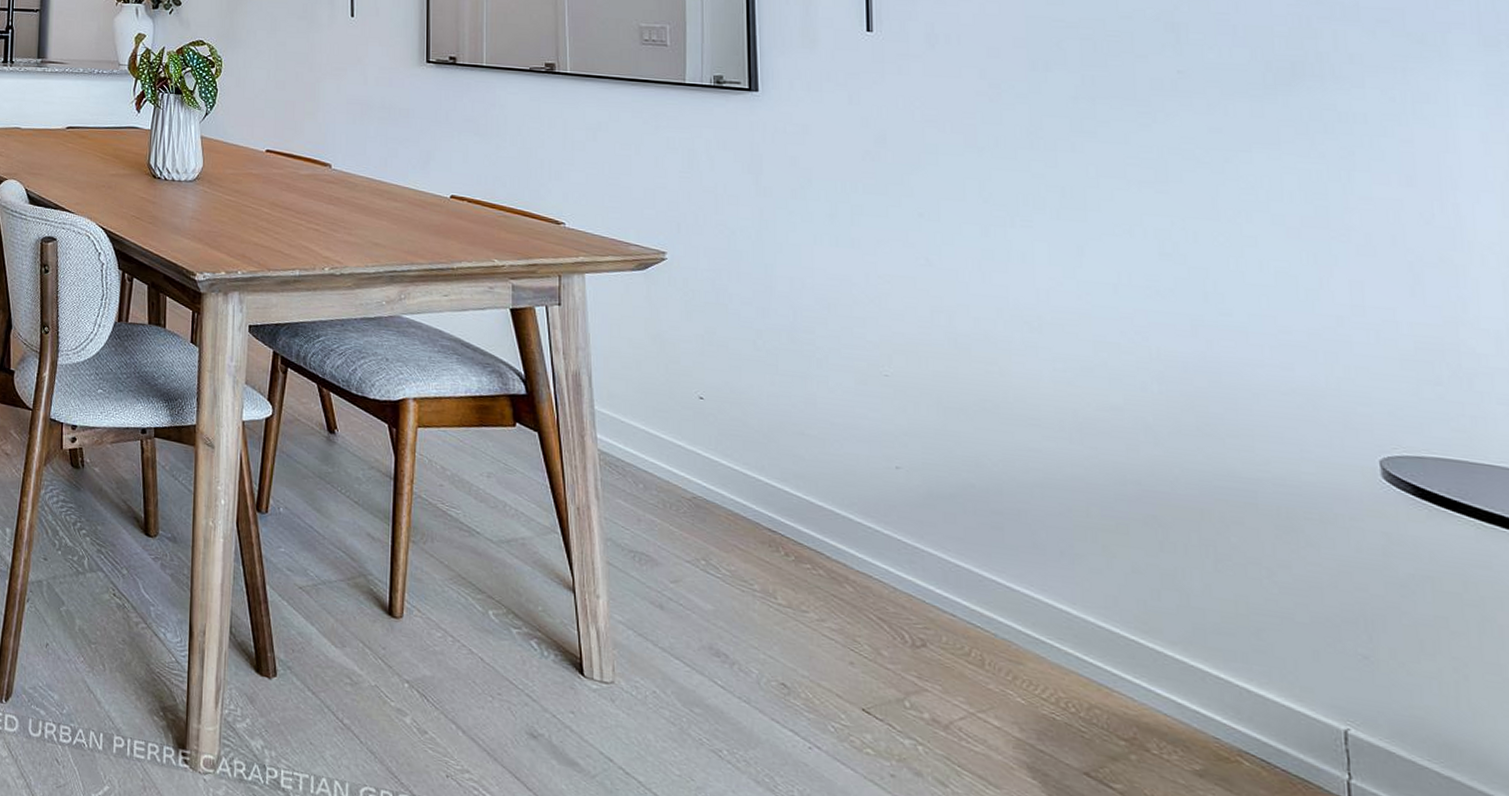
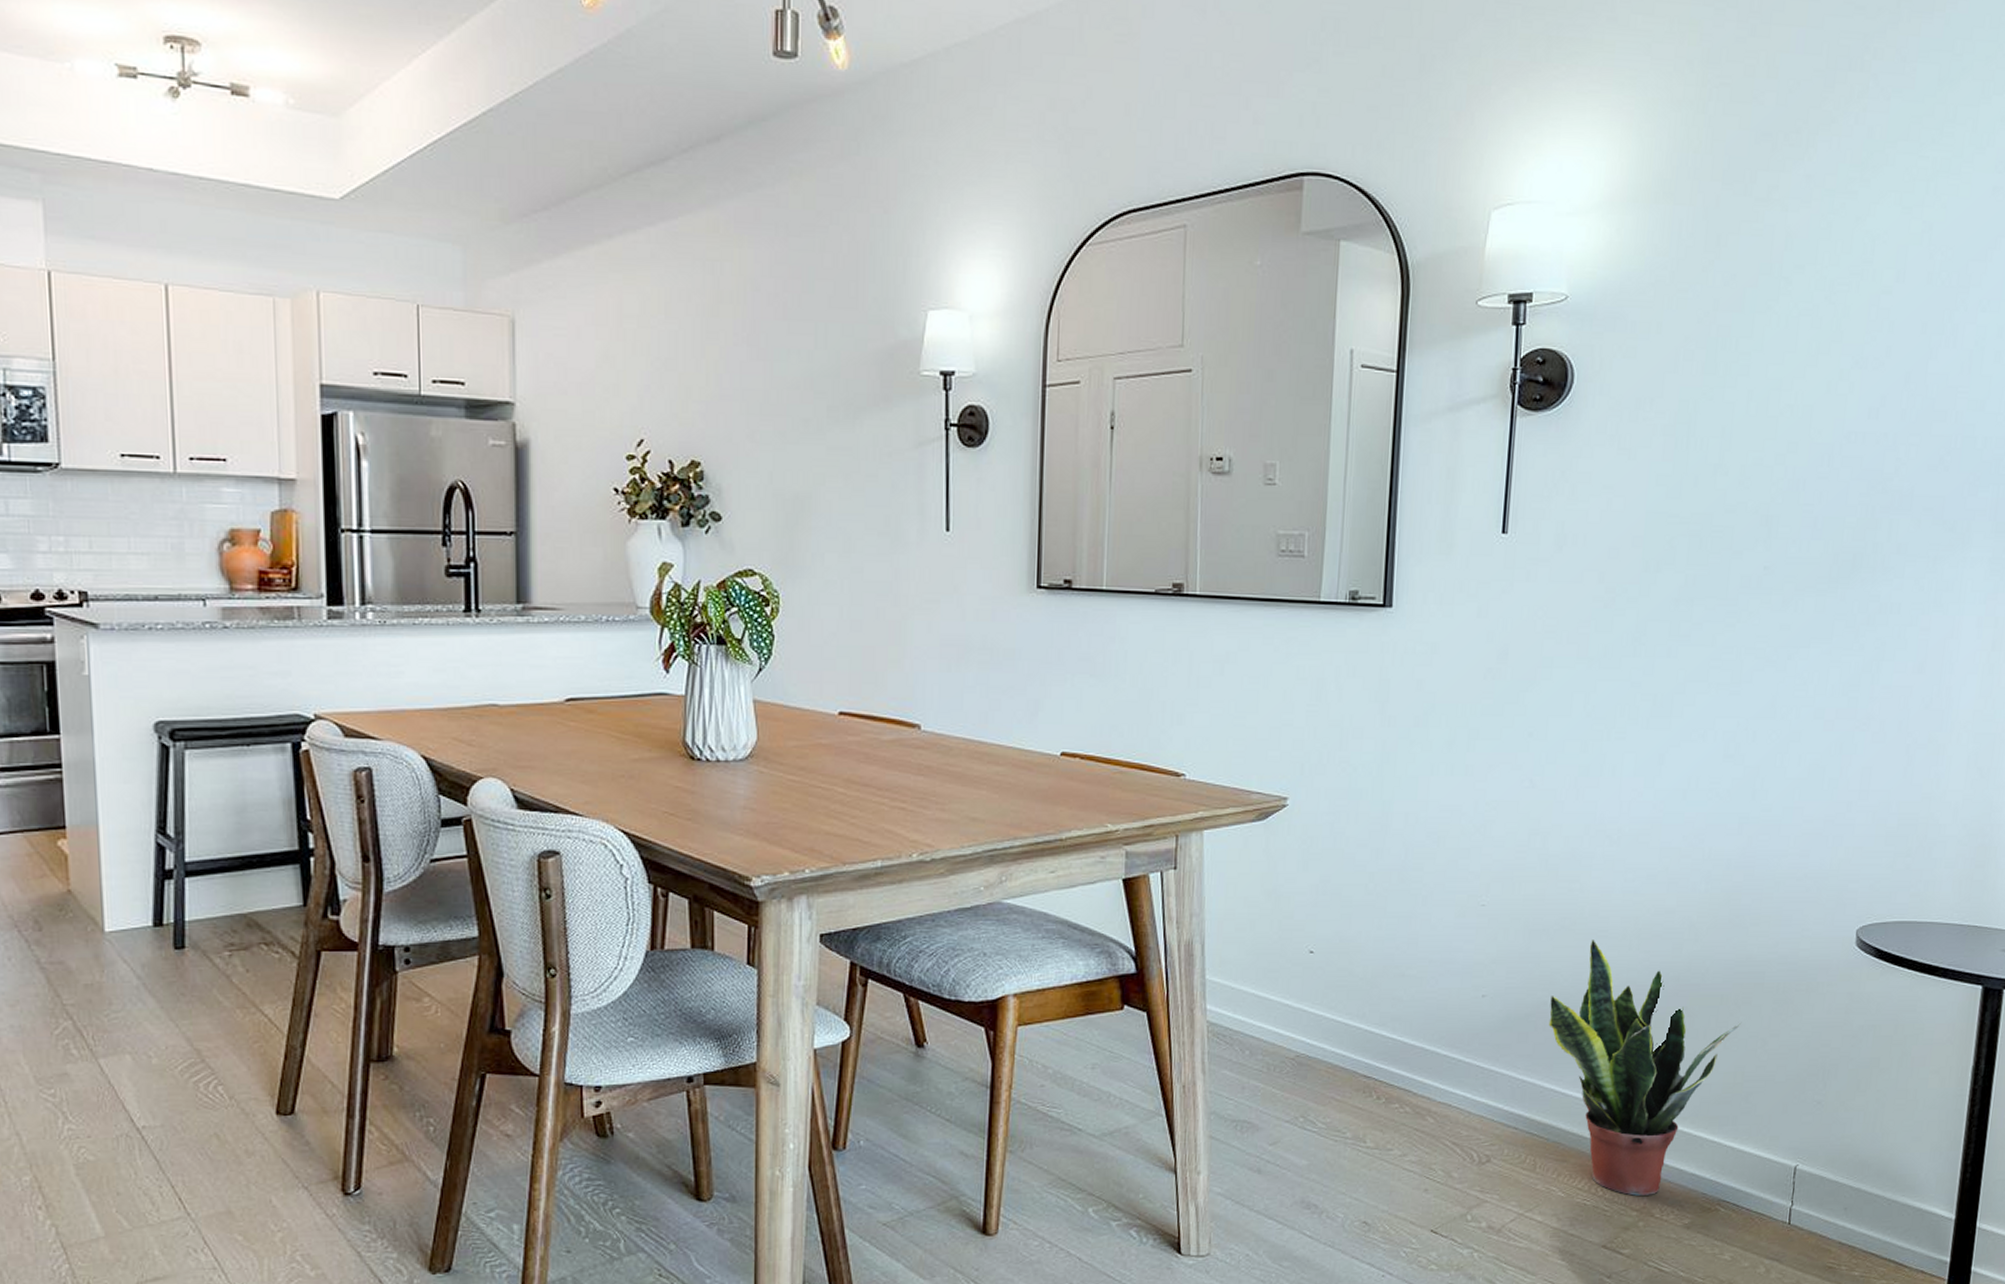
potted plant: none [979,426,1235,726] -> present [1548,940,1742,1196]

